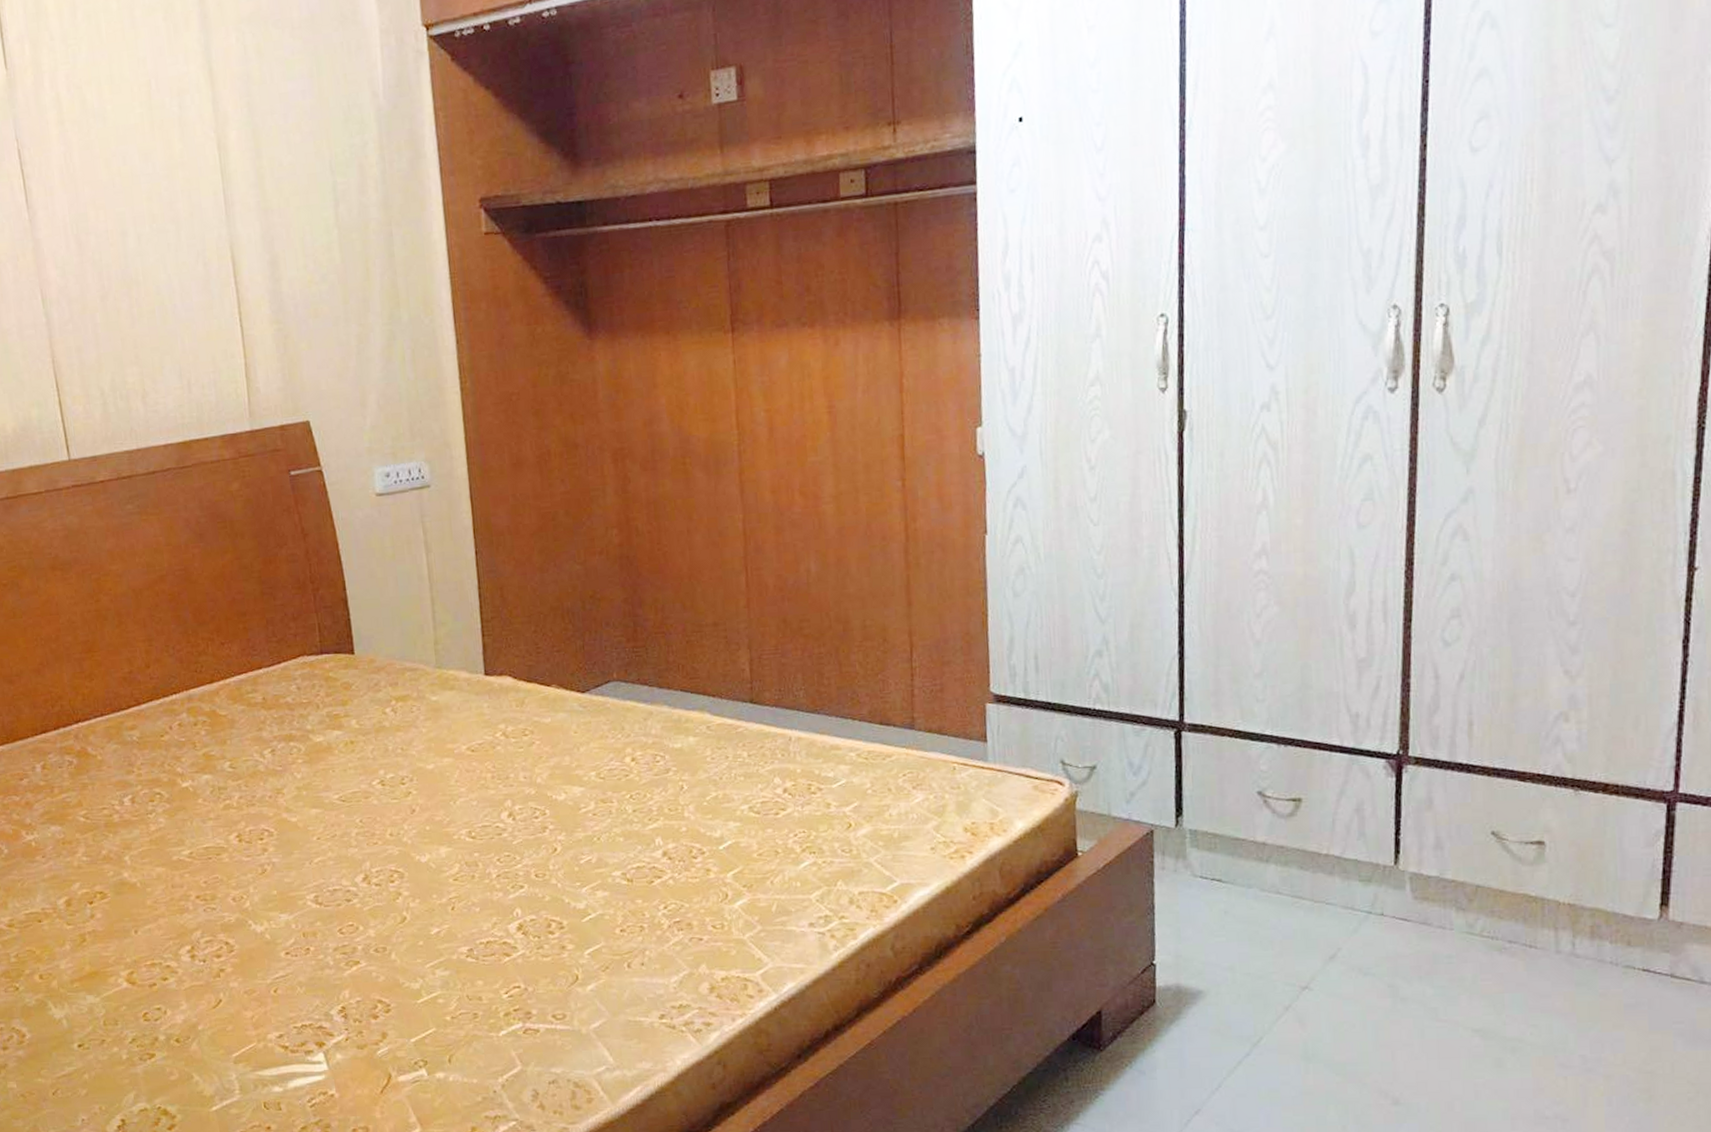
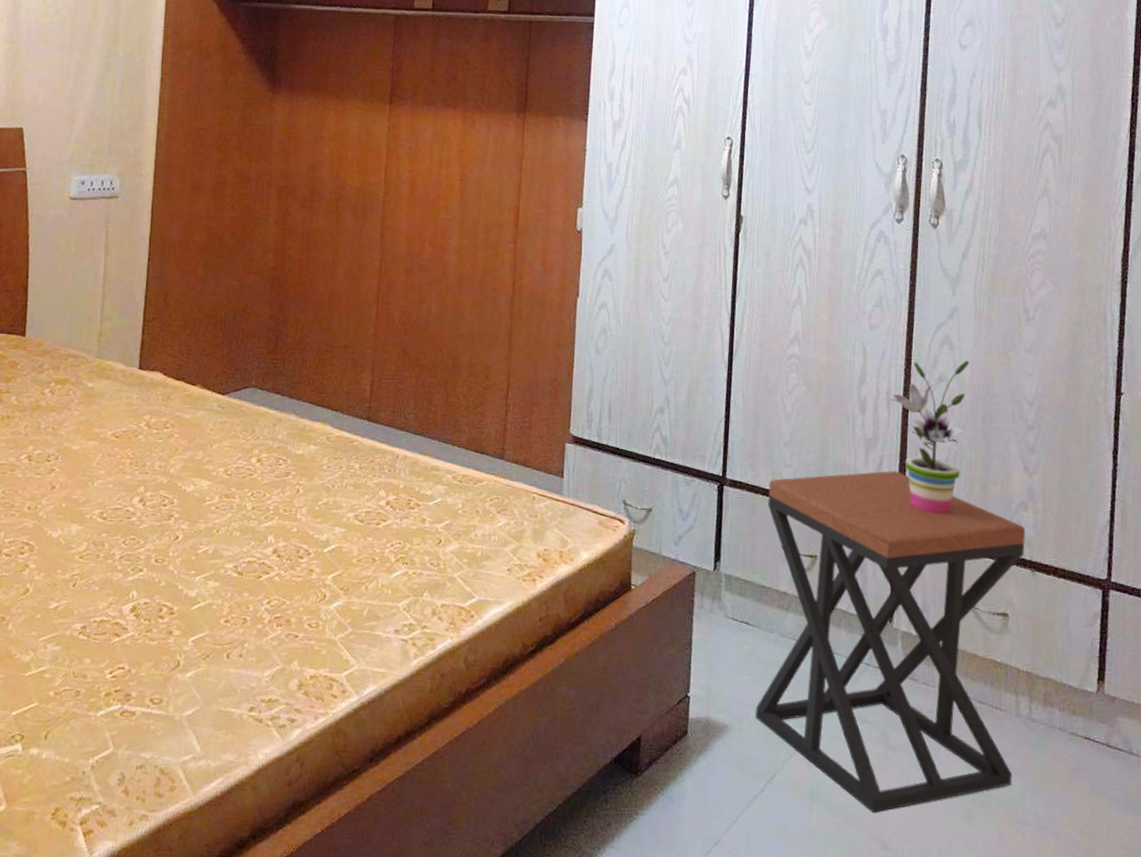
stool: none [1235,692,1567,1068] -> present [756,471,1026,813]
potted plant: none [1387,551,1490,737] -> present [890,360,969,514]

